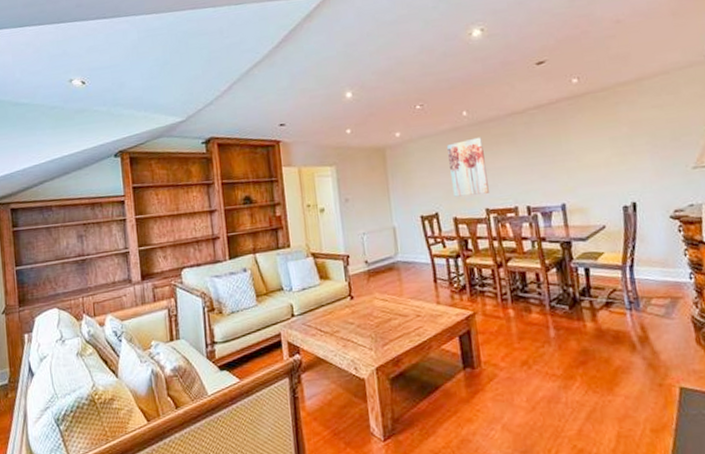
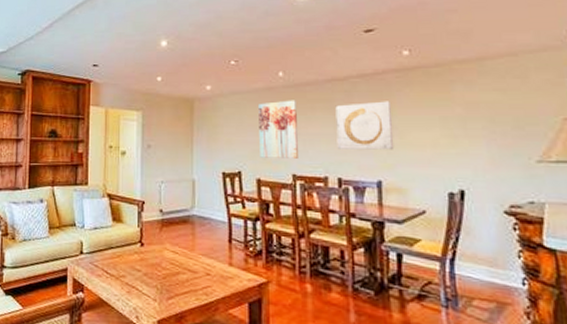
wall art: none [517,128,574,179] -> present [335,101,395,150]

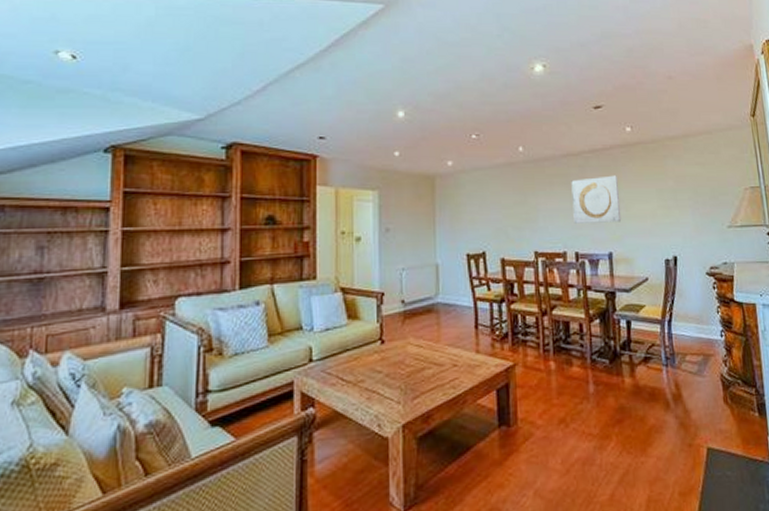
wall art: present [258,100,298,159] -> none [500,175,539,236]

